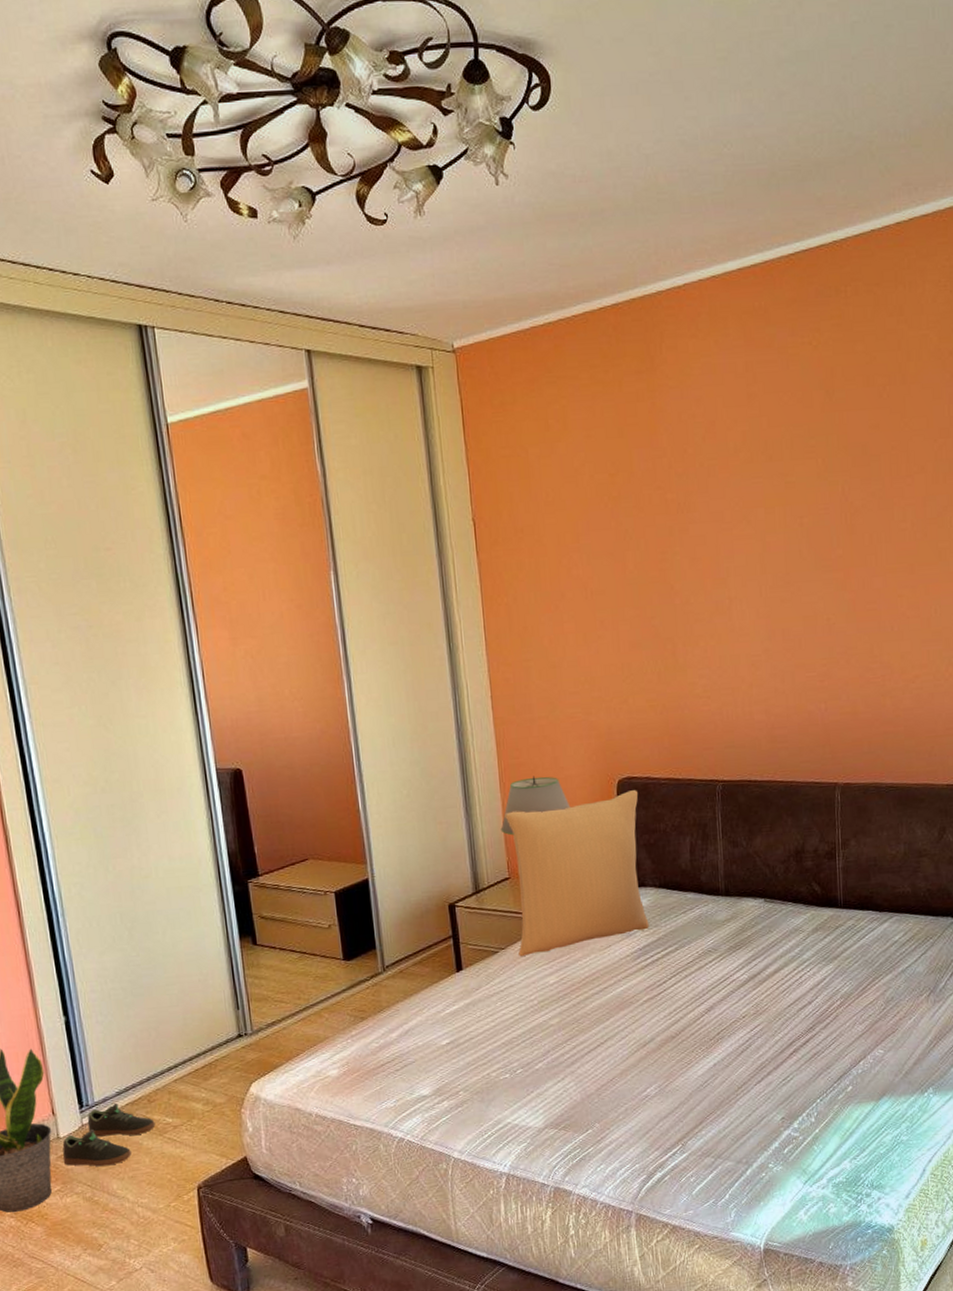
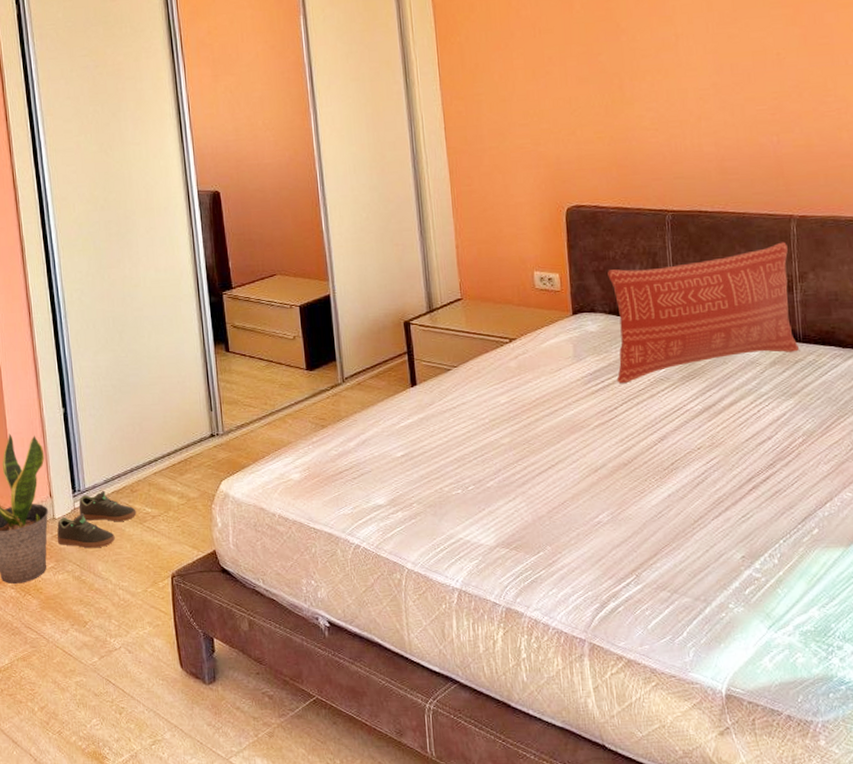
table lamp: present [500,776,571,836] -> none [453,202,521,259]
pillow: present [505,790,649,957] -> none [457,218,600,376]
pillow: none [658,809,839,958] -> present [608,242,799,384]

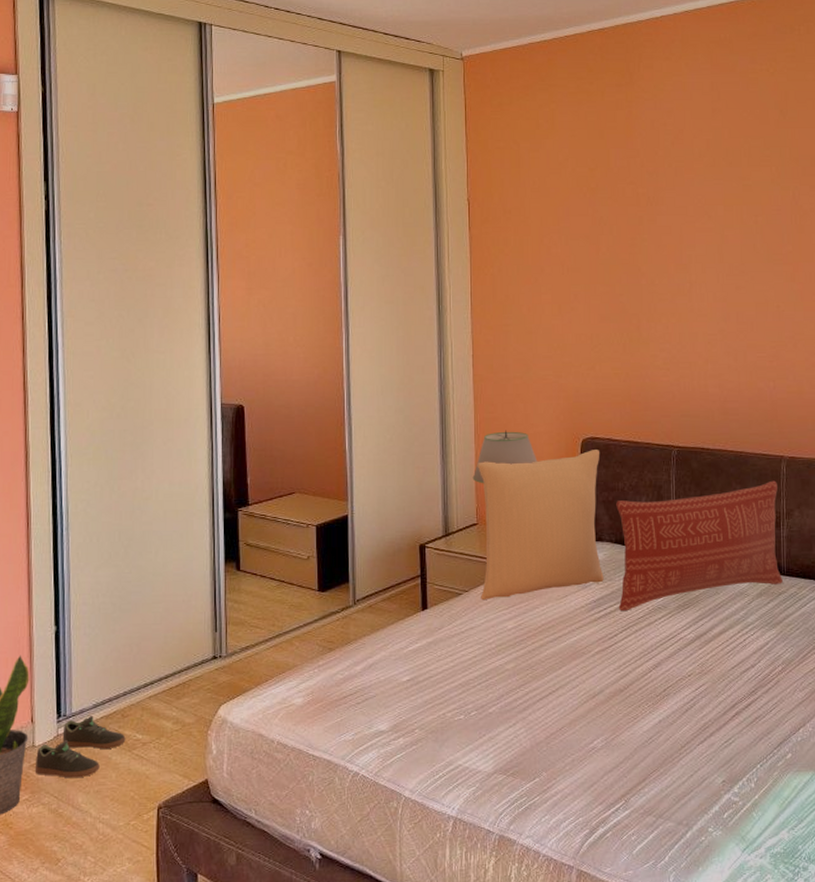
table lamp: none [453,202,521,259] -> present [472,430,538,484]
pillow: none [457,218,600,376] -> present [477,450,604,601]

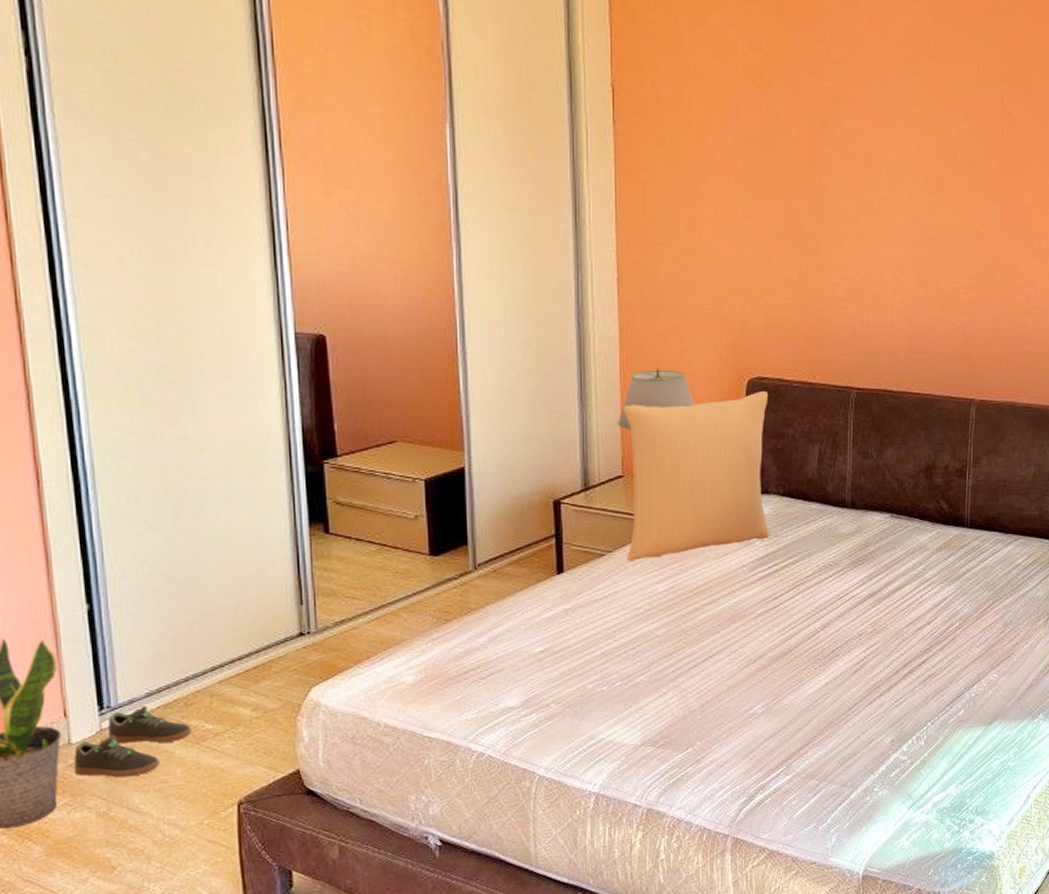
pillow: present [616,480,783,612] -> none [784,426,965,570]

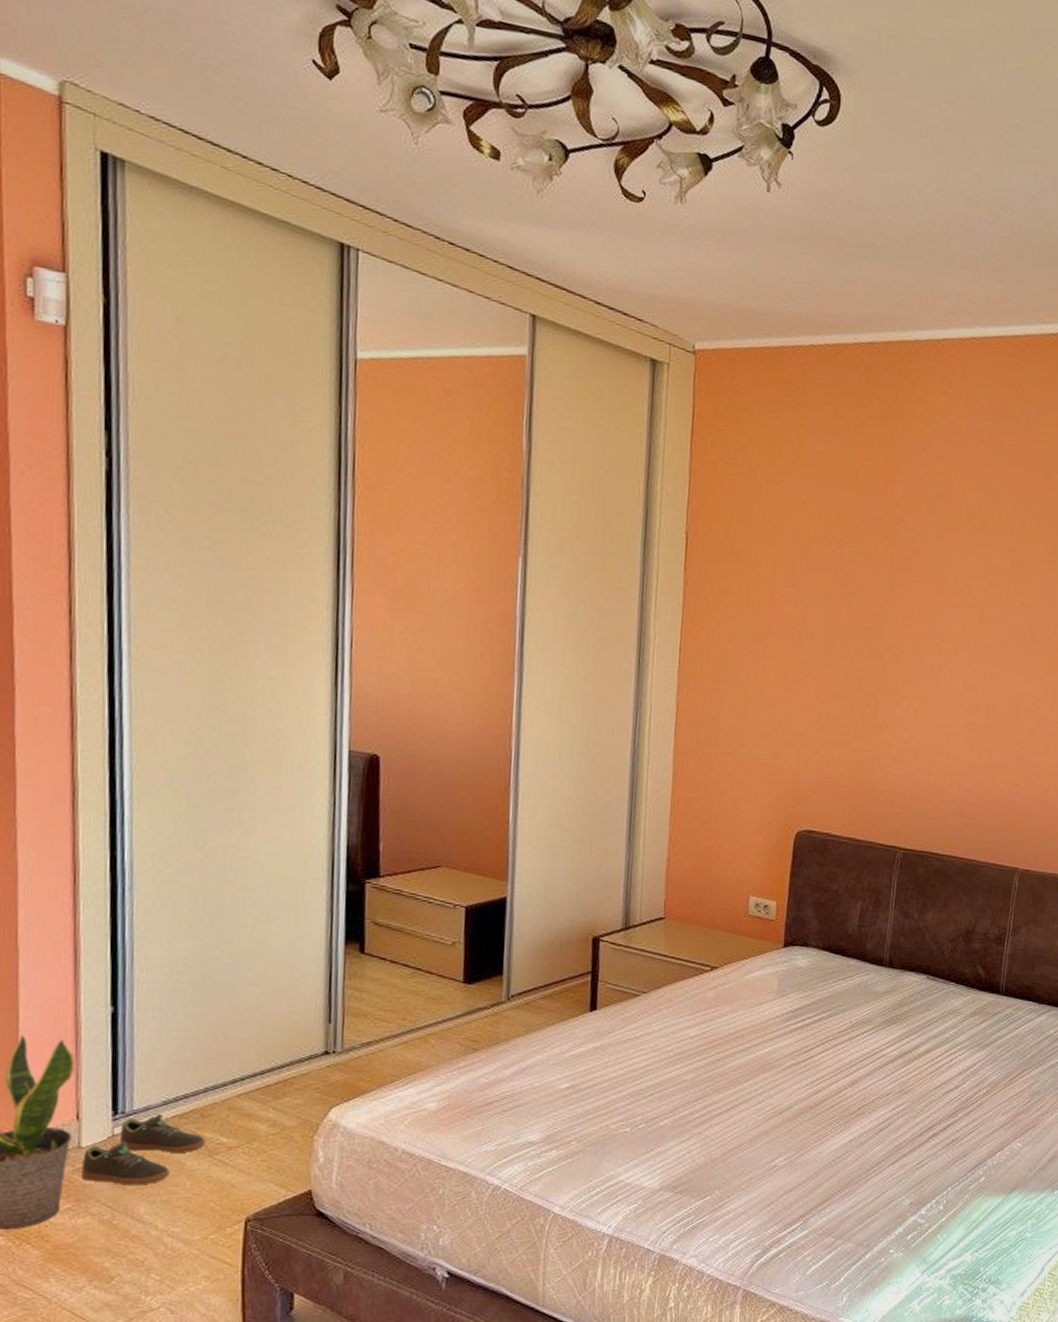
table lamp: present [617,368,695,431] -> none [663,813,742,874]
pillow: present [623,391,769,562] -> none [661,844,816,1004]

